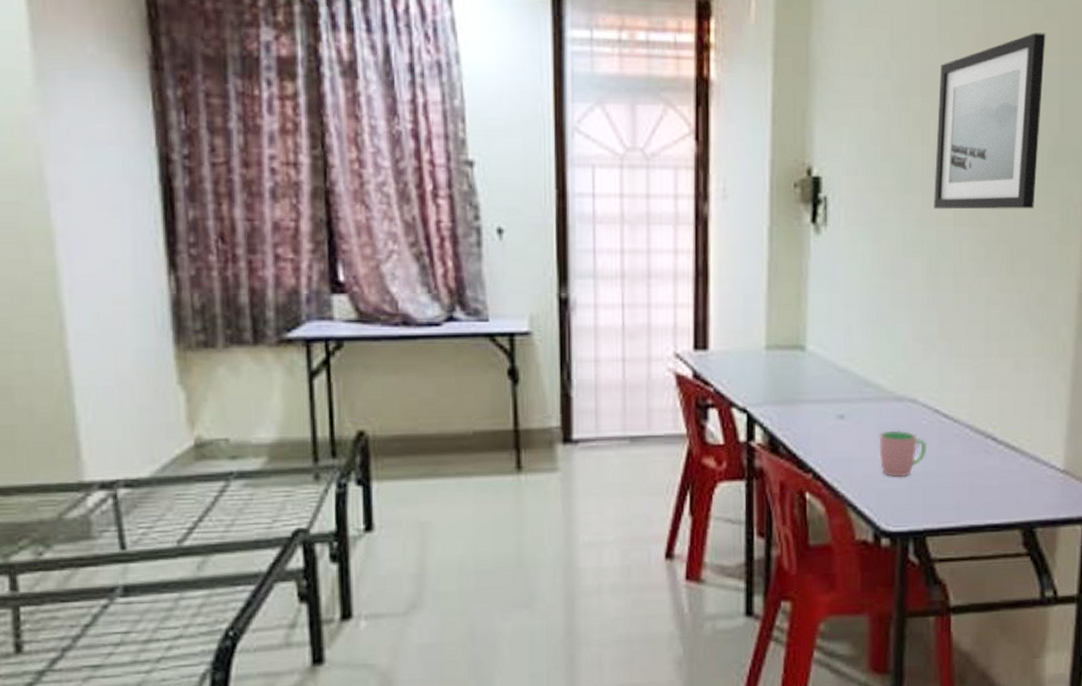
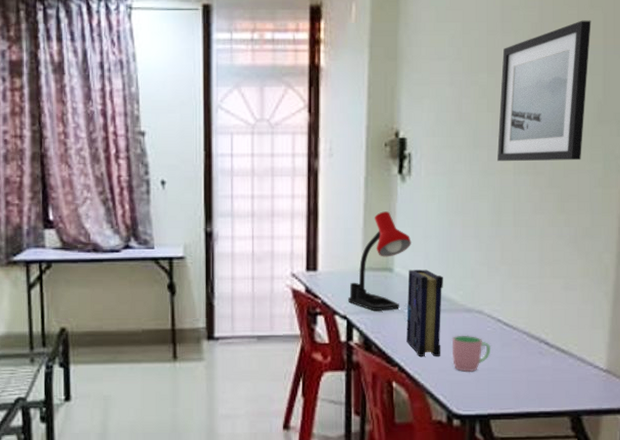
desk lamp: none [748,272,828,401] -> present [348,211,411,311]
book: none [820,347,868,459] -> present [404,269,443,356]

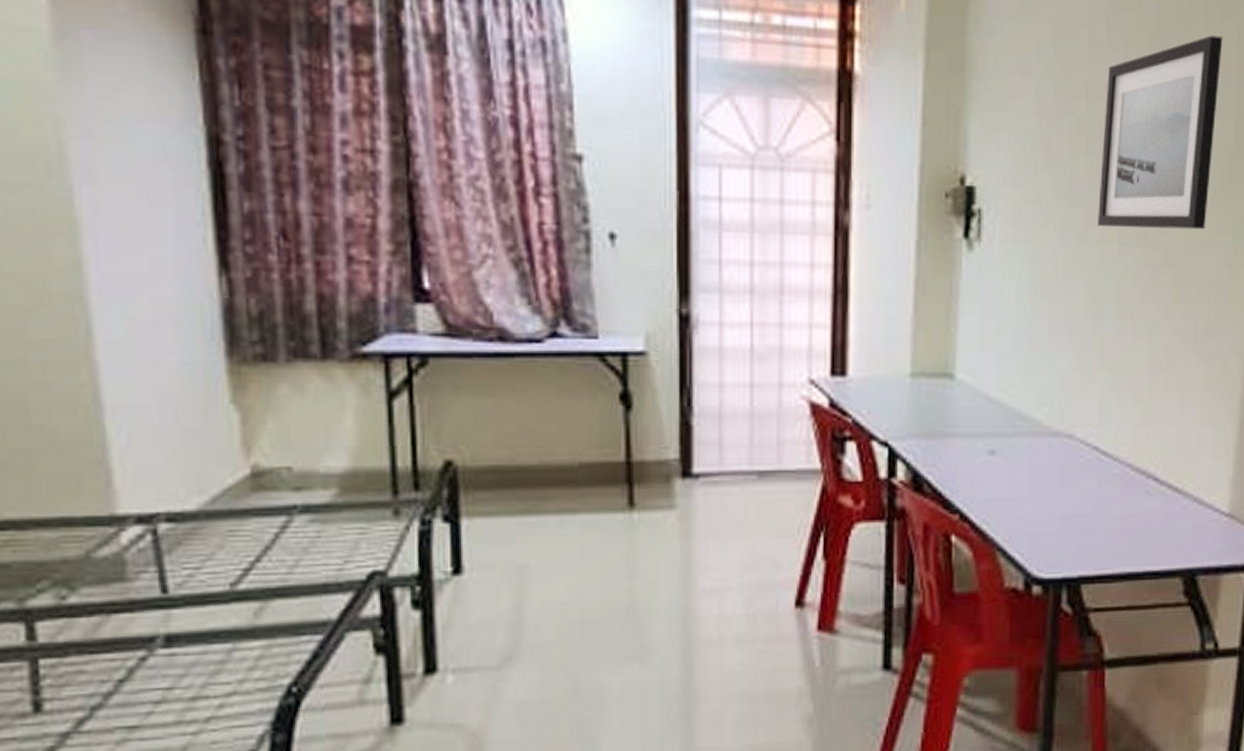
desk lamp: present [348,211,411,311] -> none [891,291,980,434]
book: present [404,269,443,356] -> none [969,376,1023,499]
cup: present [452,335,490,373] -> none [1032,468,1083,520]

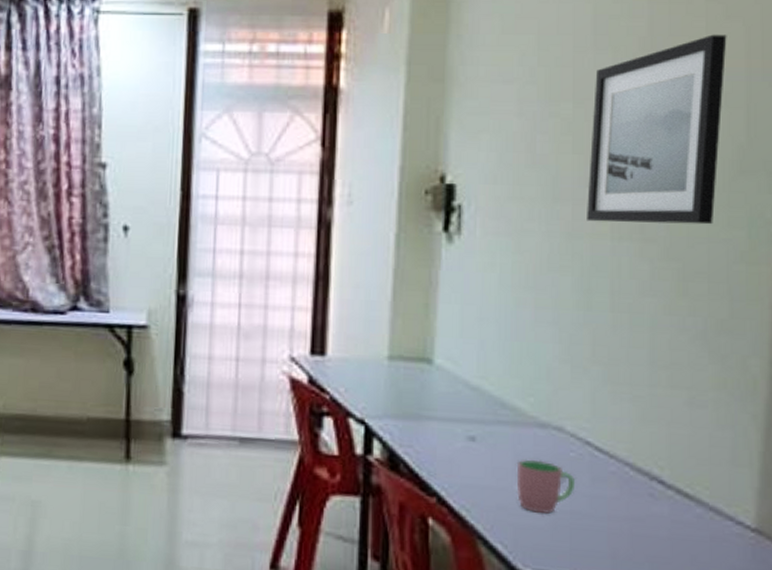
cup: none [1032,468,1083,520] -> present [516,459,575,514]

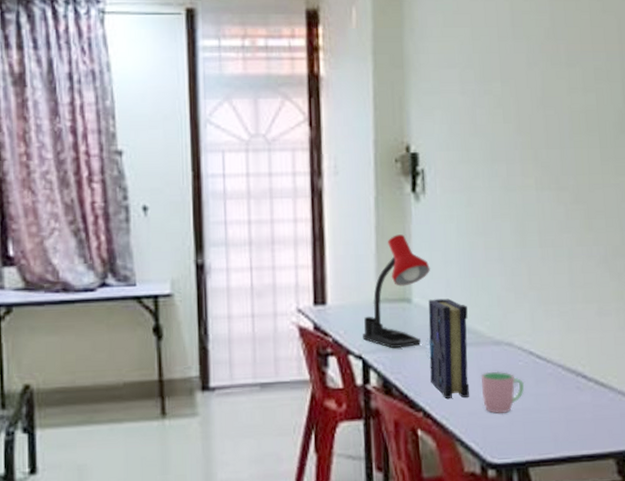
desk lamp: none [368,281,460,417] -> present [363,234,430,348]
book: none [447,362,505,487] -> present [426,298,470,398]
wall art: present [587,34,727,225] -> none [515,25,606,177]

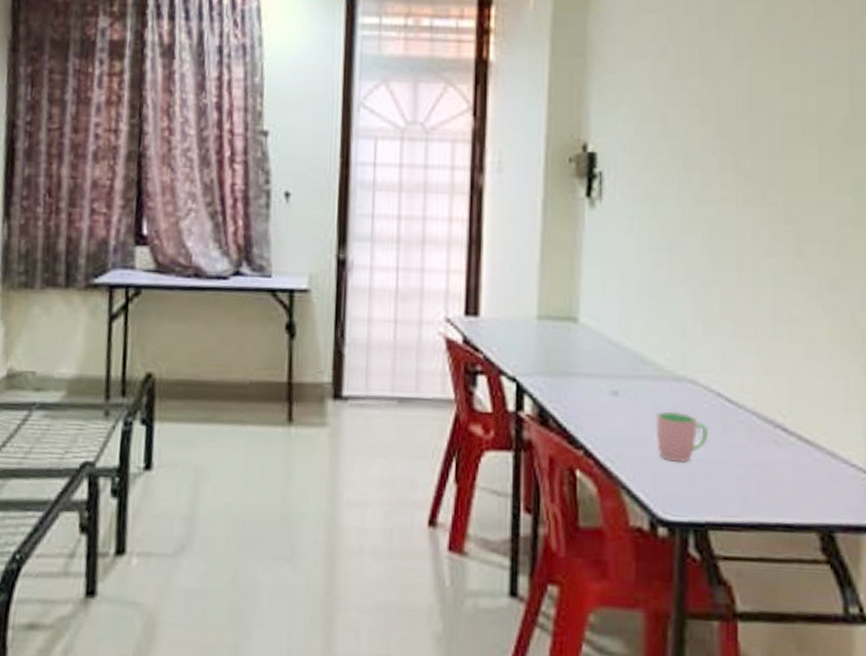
desk lamp: present [363,234,430,348] -> none [519,244,602,373]
book: present [426,298,470,398] -> none [593,321,644,439]

